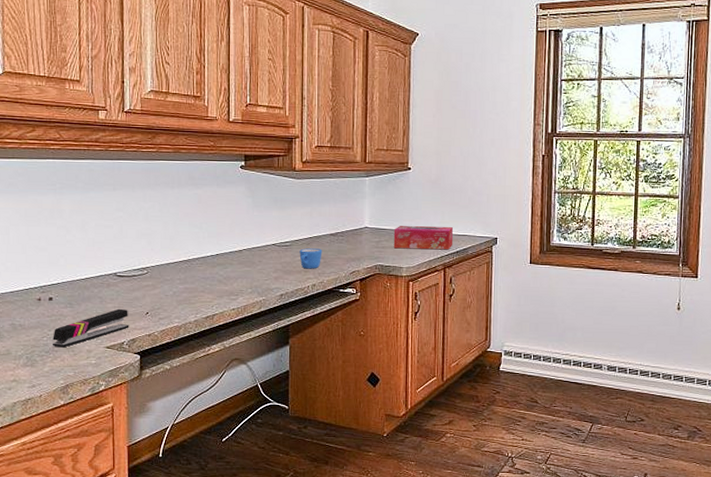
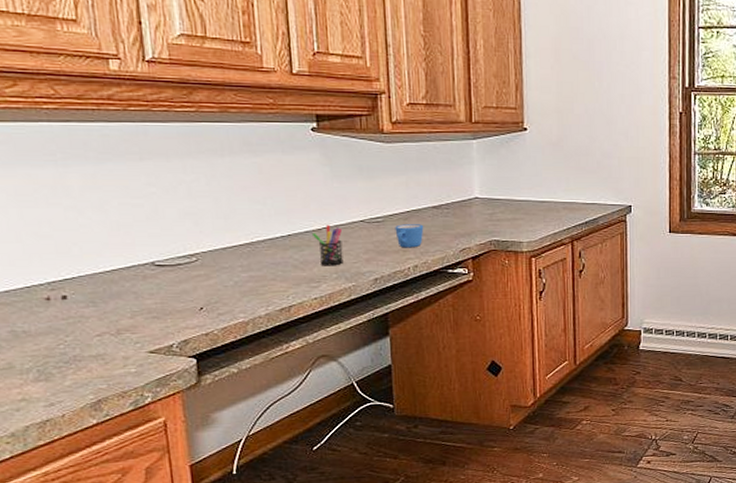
stapler: present [53,308,129,348] -> none [72,304,179,356]
pen holder: none [234,247,259,282] -> present [311,225,344,266]
tissue box: present [393,225,453,250] -> none [510,194,580,221]

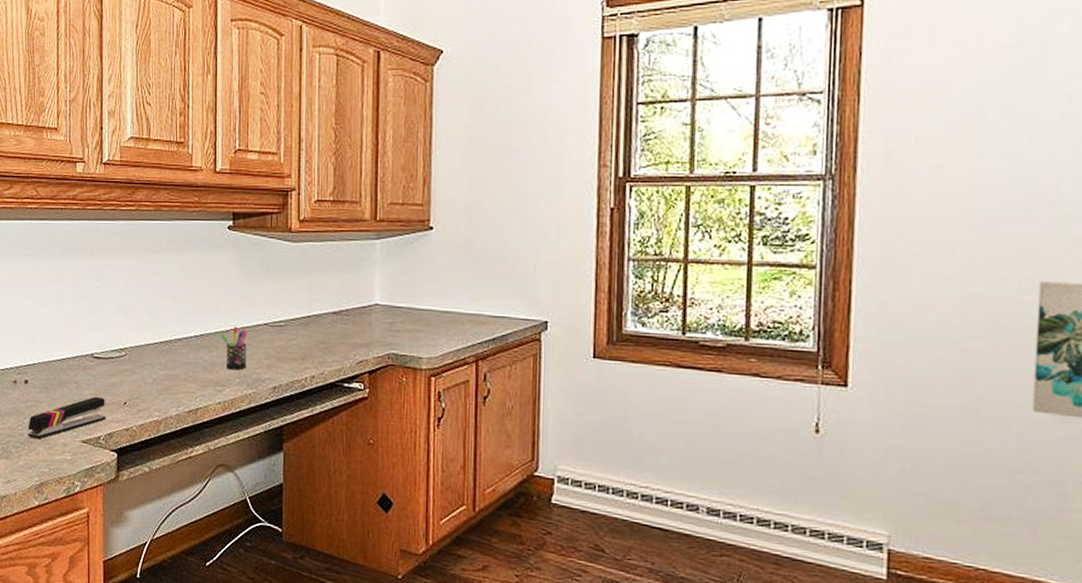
stapler: none [72,304,179,356] -> present [28,396,106,439]
mug: present [395,224,424,248] -> none [295,330,323,357]

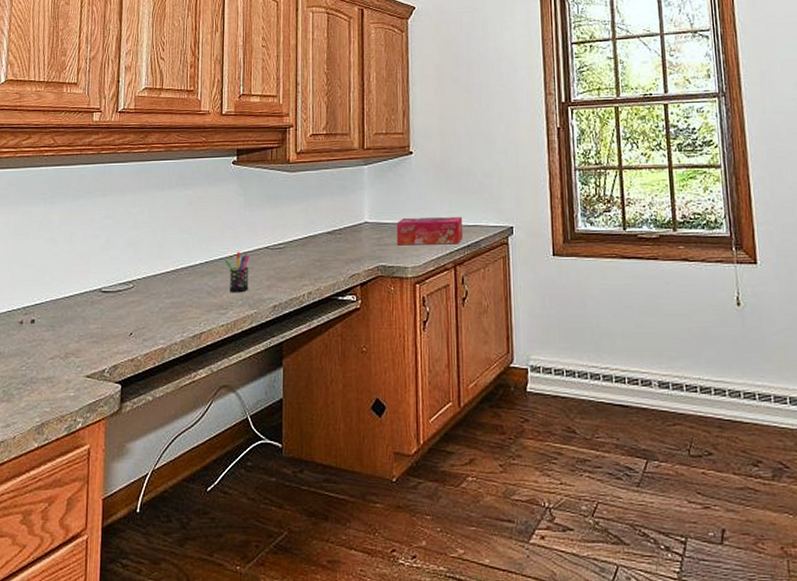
stapler: present [28,396,106,439] -> none [31,329,112,378]
tissue box: none [410,303,487,337] -> present [396,216,462,246]

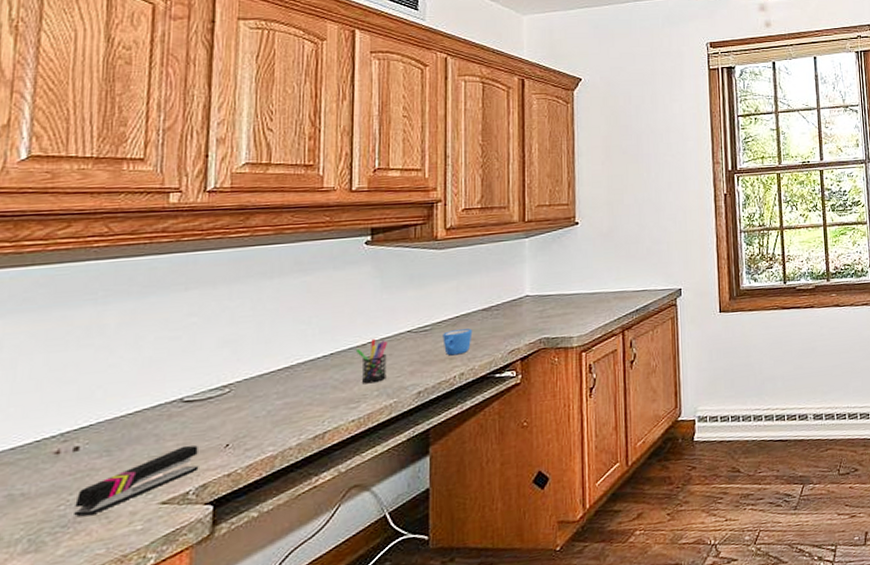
stapler: none [31,329,112,378] -> present [74,445,199,516]
mug: none [294,250,319,274] -> present [443,328,473,356]
tissue box: present [396,216,462,246] -> none [560,282,631,316]

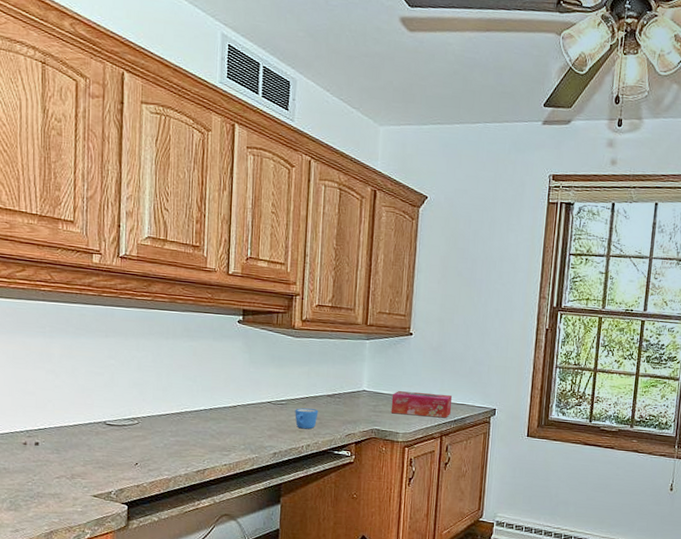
stapler: present [74,445,199,516] -> none [38,457,118,494]
pen holder: present [355,338,388,384] -> none [228,403,253,439]
tissue box: none [560,282,631,316] -> present [391,391,452,418]

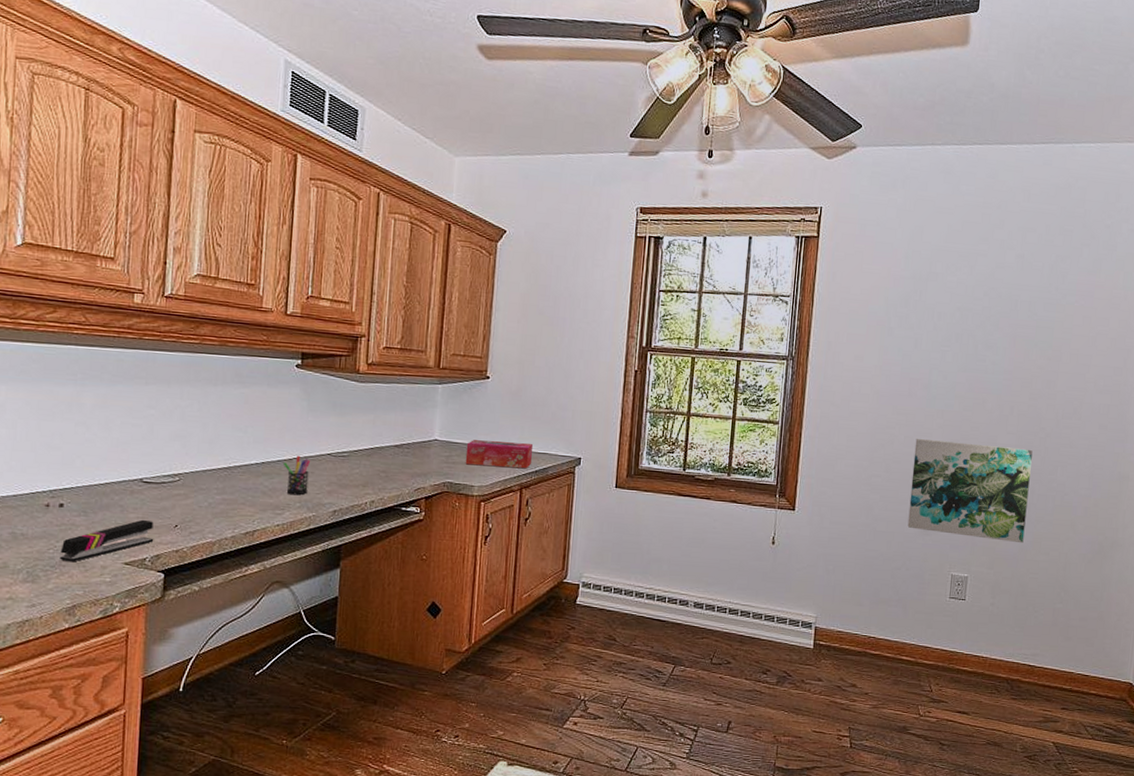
stapler: none [38,457,118,494] -> present [60,519,154,562]
pen holder: none [228,403,253,439] -> present [282,455,311,496]
mug: present [295,408,319,430] -> none [358,460,385,484]

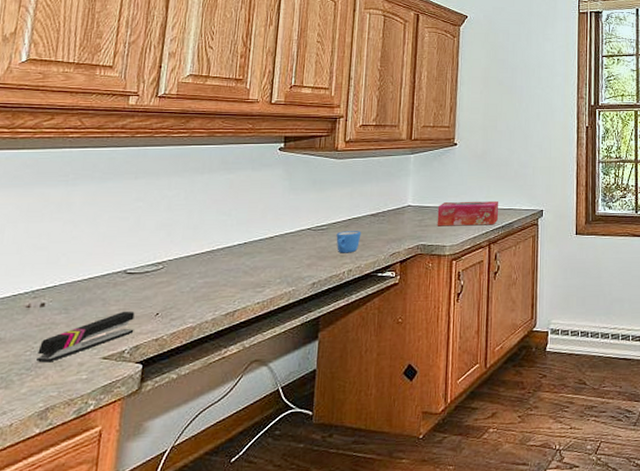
pen holder: present [282,455,311,496] -> none [264,233,292,272]
mug: none [358,460,385,484] -> present [336,231,362,253]

